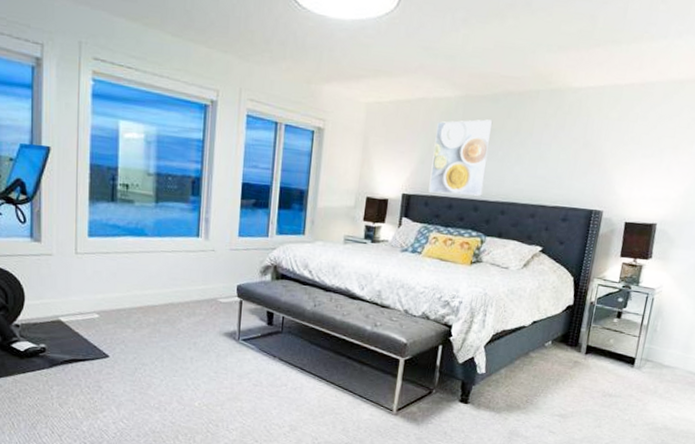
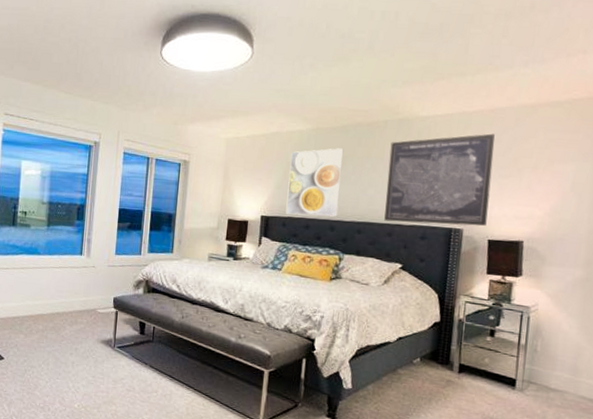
wall art: none [528,109,643,208] -> present [384,133,496,226]

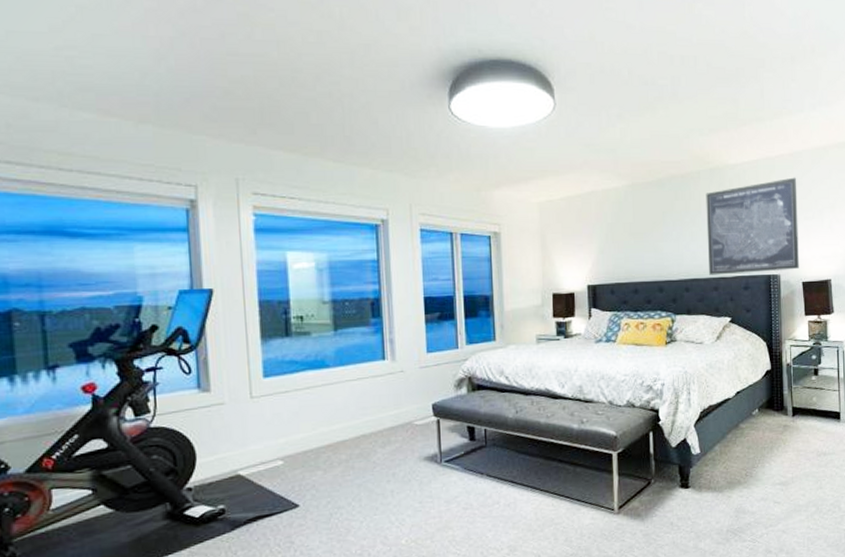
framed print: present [285,148,344,217] -> none [610,204,665,280]

